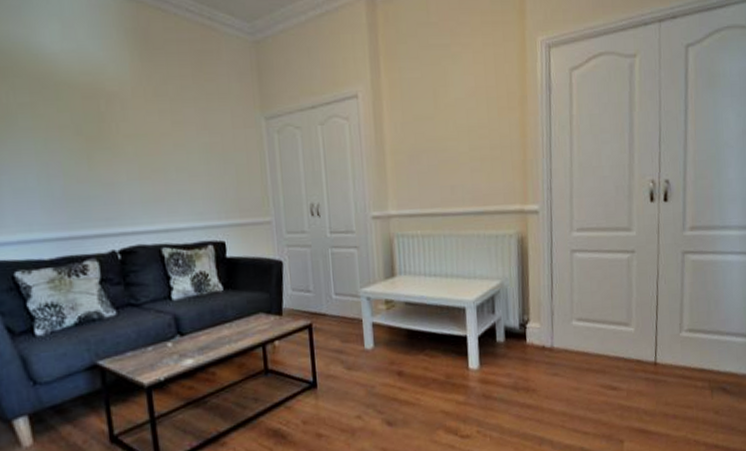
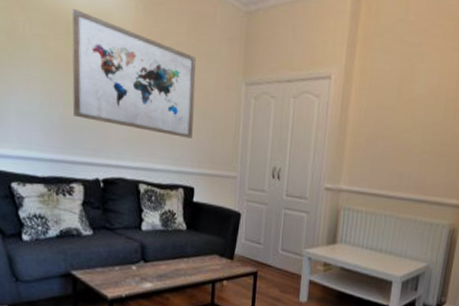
wall art: none [59,69,215,189] -> present [71,9,196,139]

